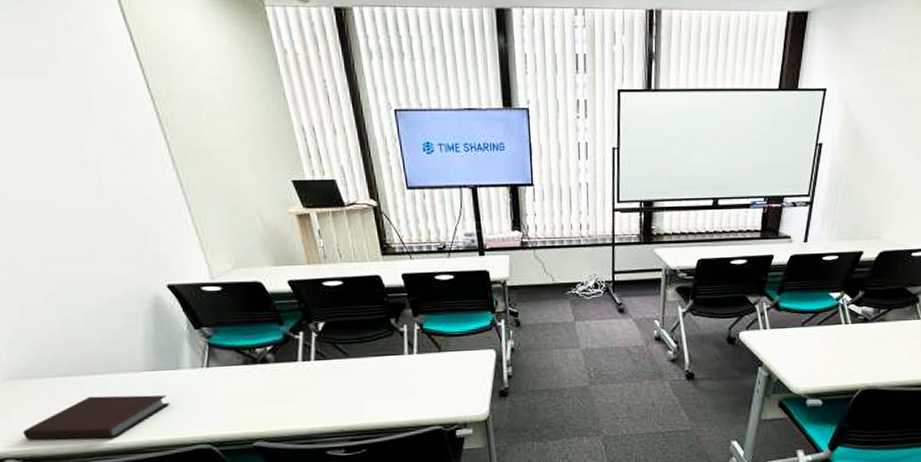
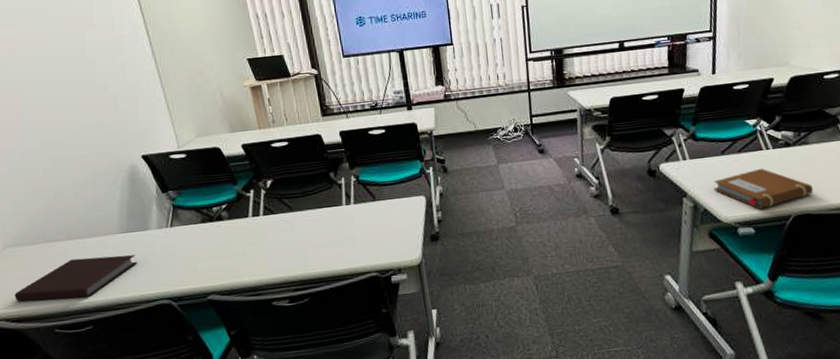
notebook: none [789,342,883,382] -> present [714,168,813,209]

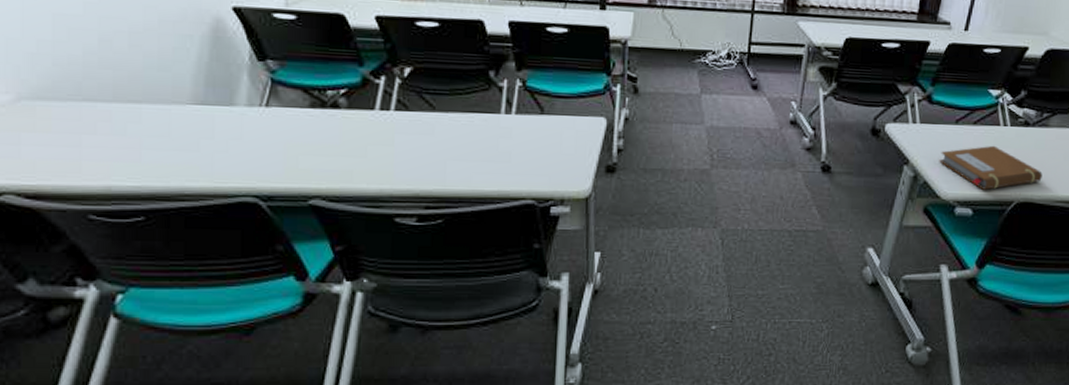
notebook: present [14,255,137,302] -> none [30,128,214,180]

